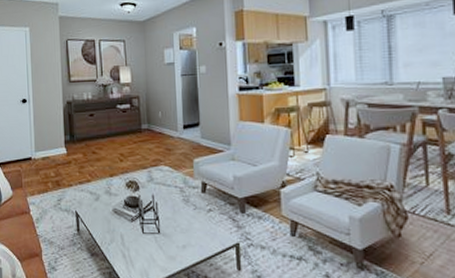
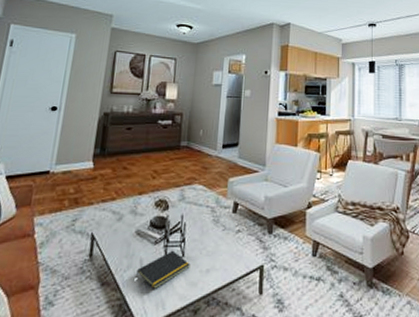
notepad: none [118,227,167,261] -> present [135,250,190,289]

